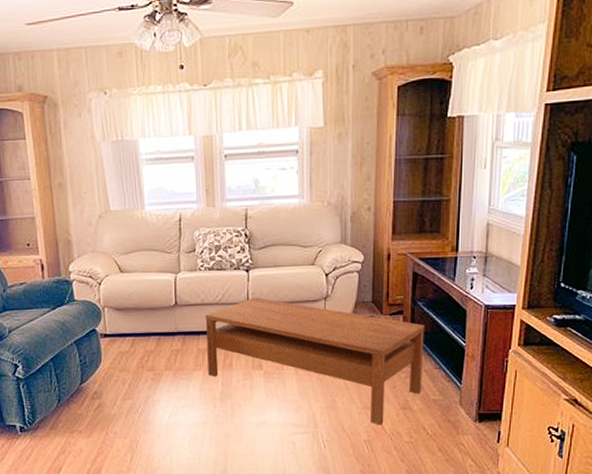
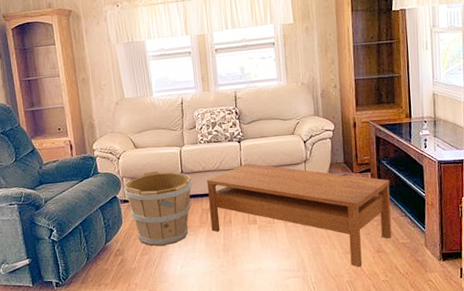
wooden bucket: none [103,301,189,391] -> present [122,170,193,246]

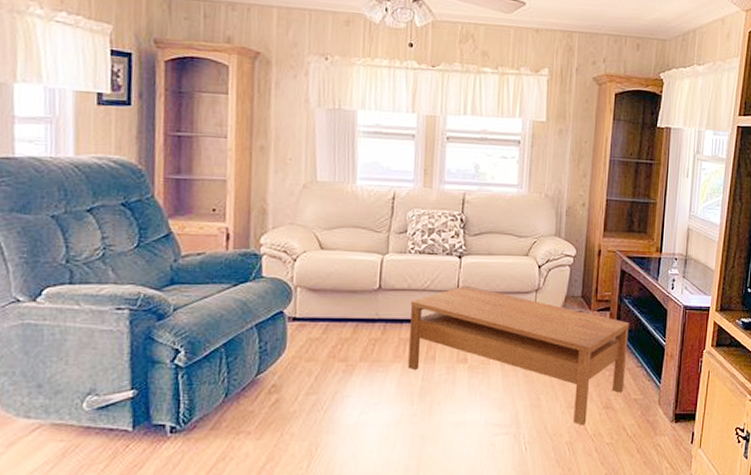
wooden bucket: present [122,170,193,246] -> none [294,282,393,384]

